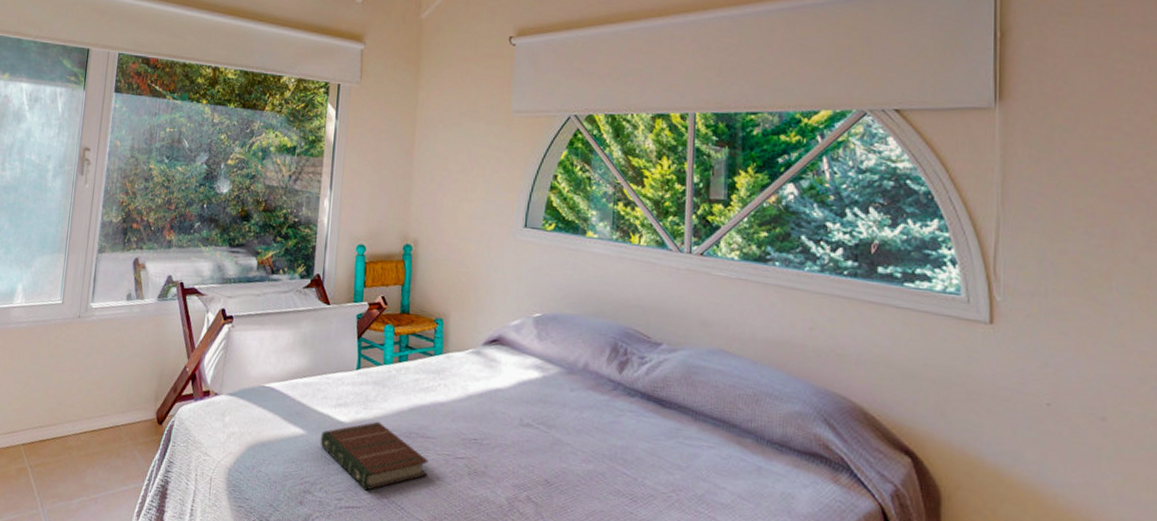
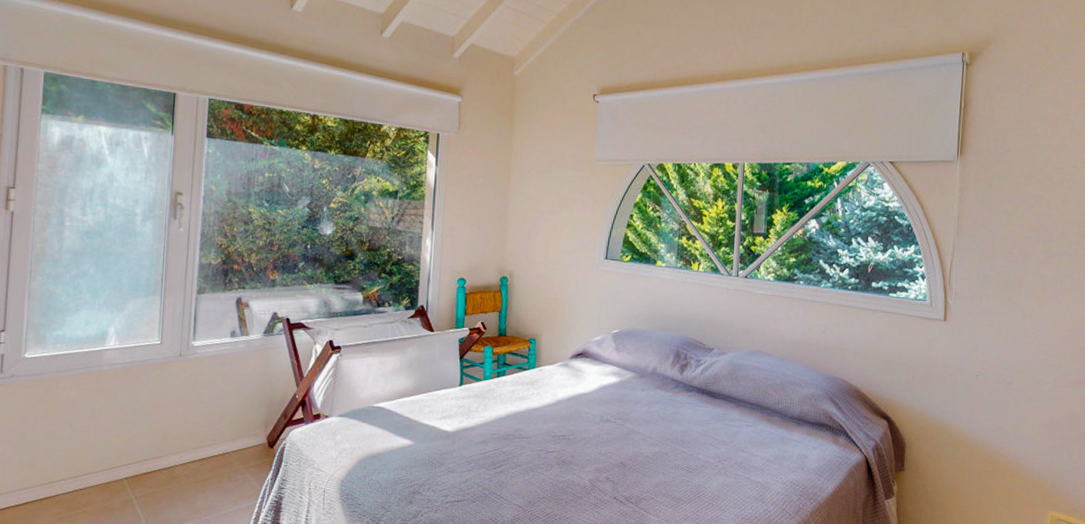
book: present [320,421,428,491] -> none [427,428,524,486]

